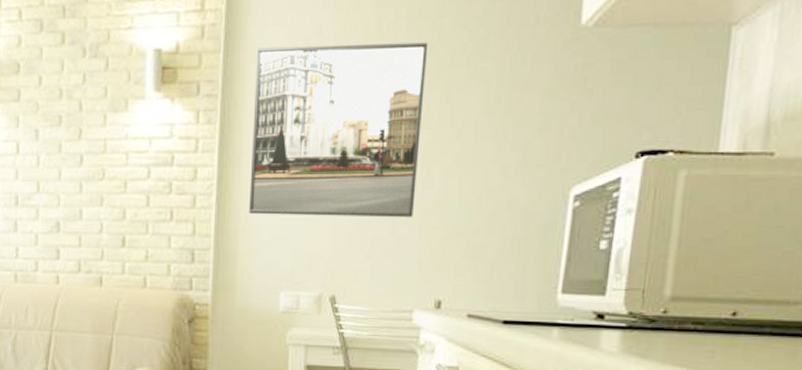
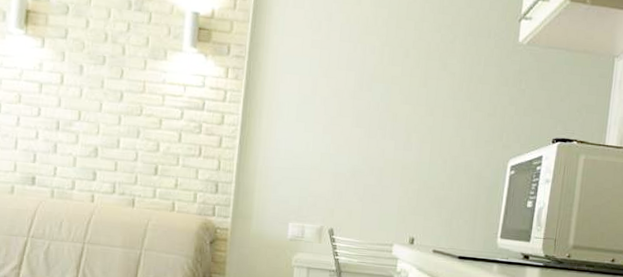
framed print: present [249,42,429,218] -> none [266,24,412,172]

